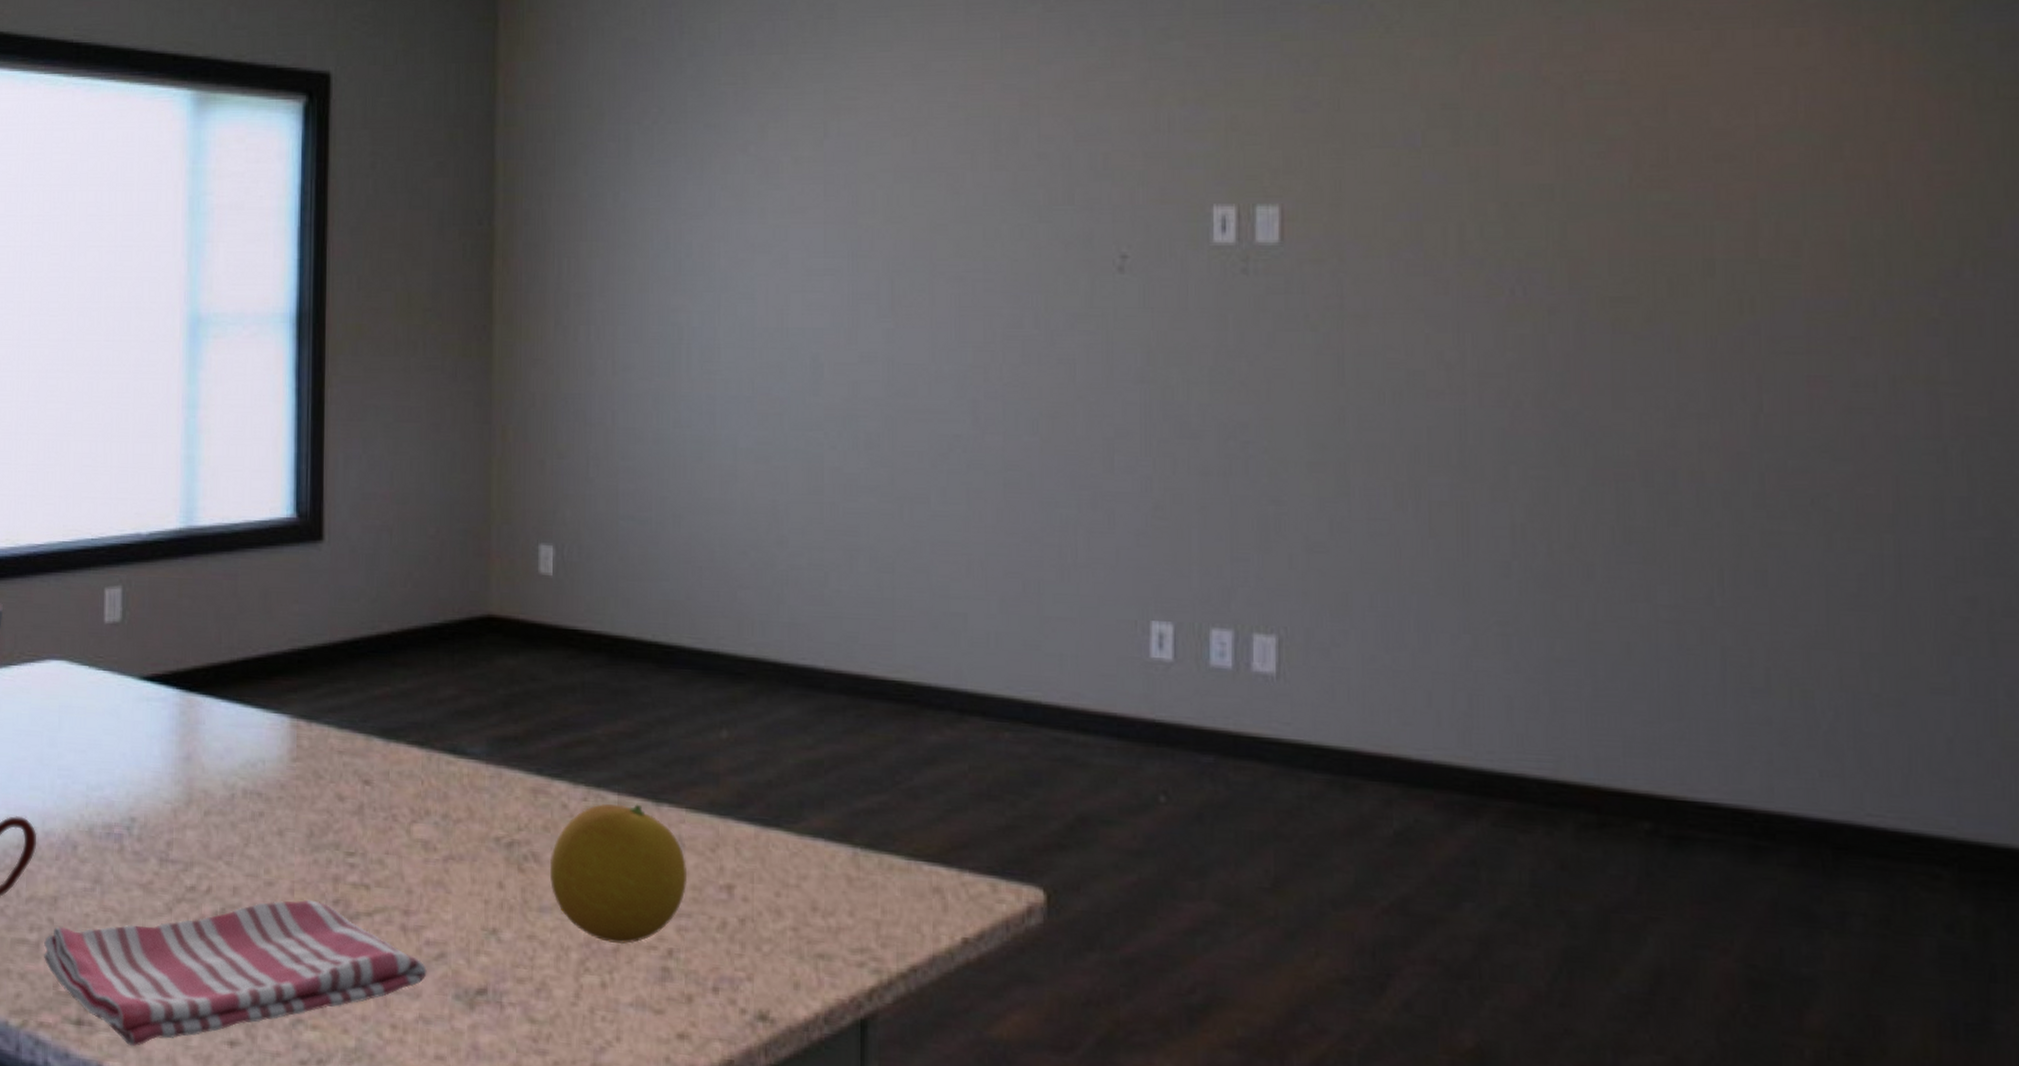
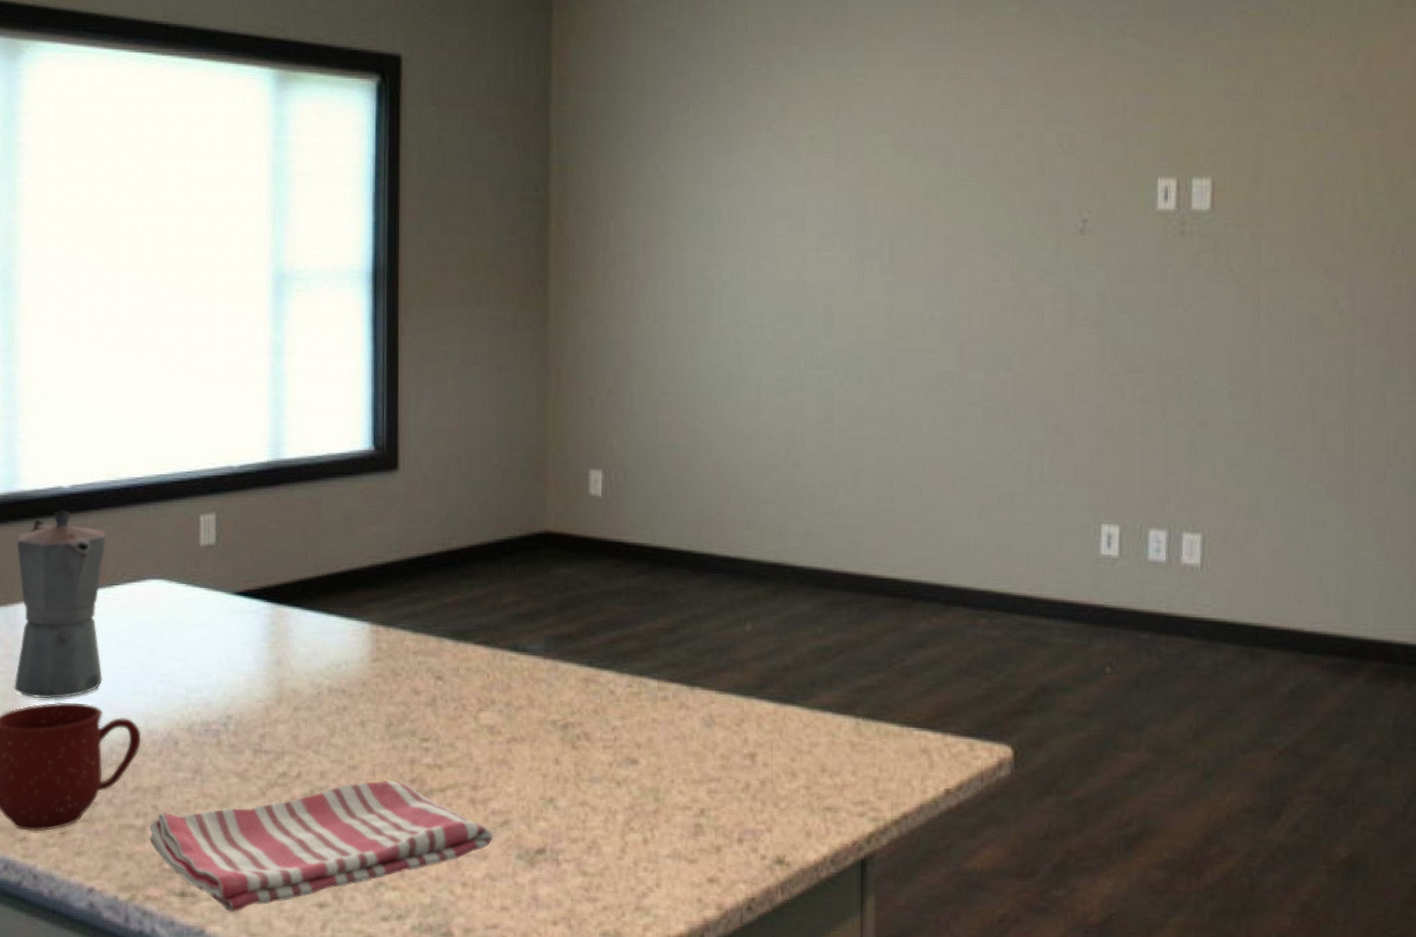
fruit: present [549,804,688,945] -> none [599,688,717,807]

